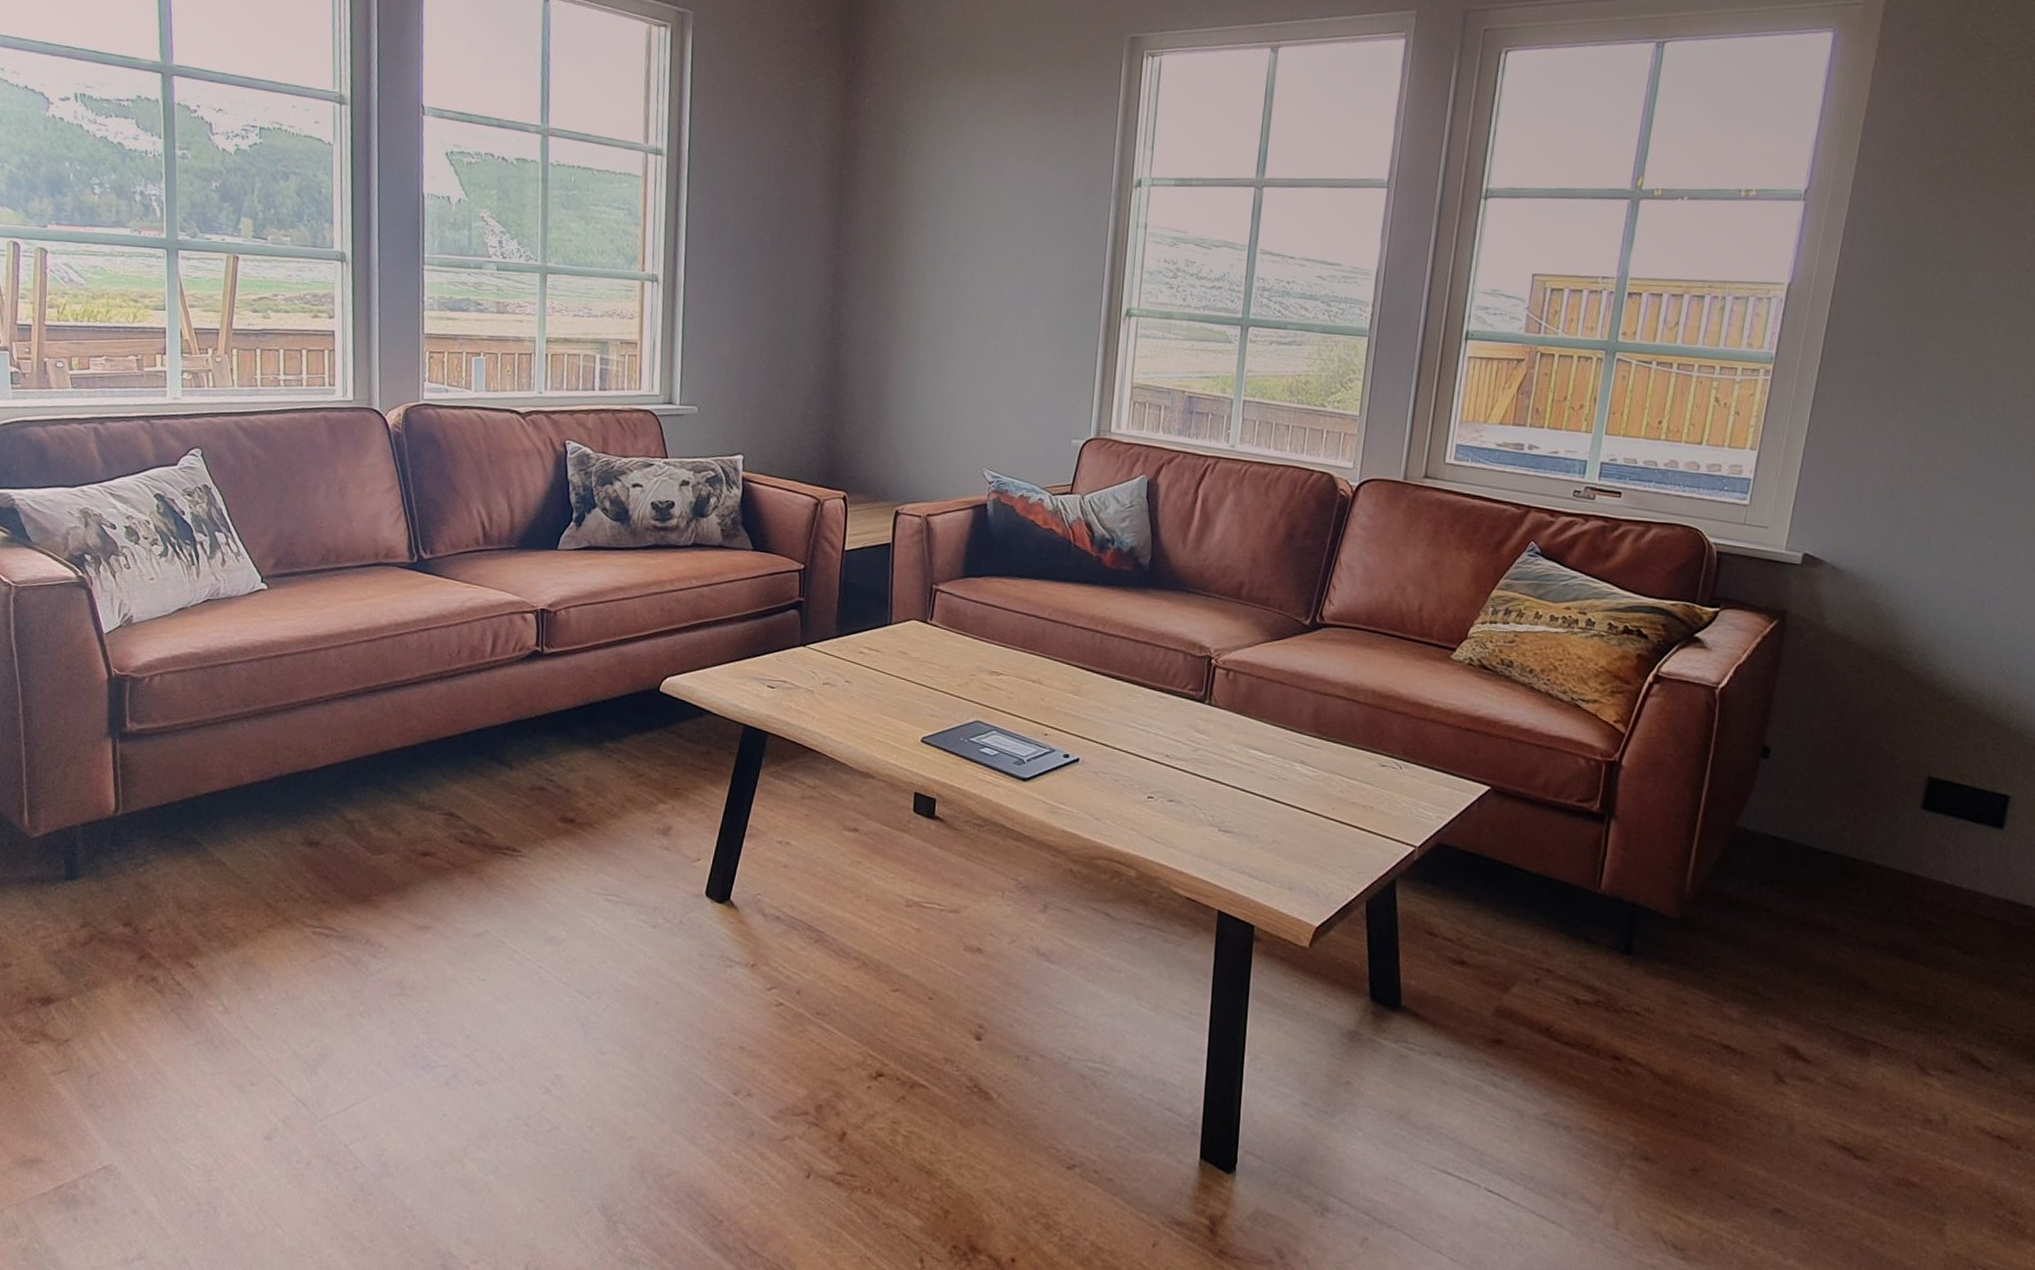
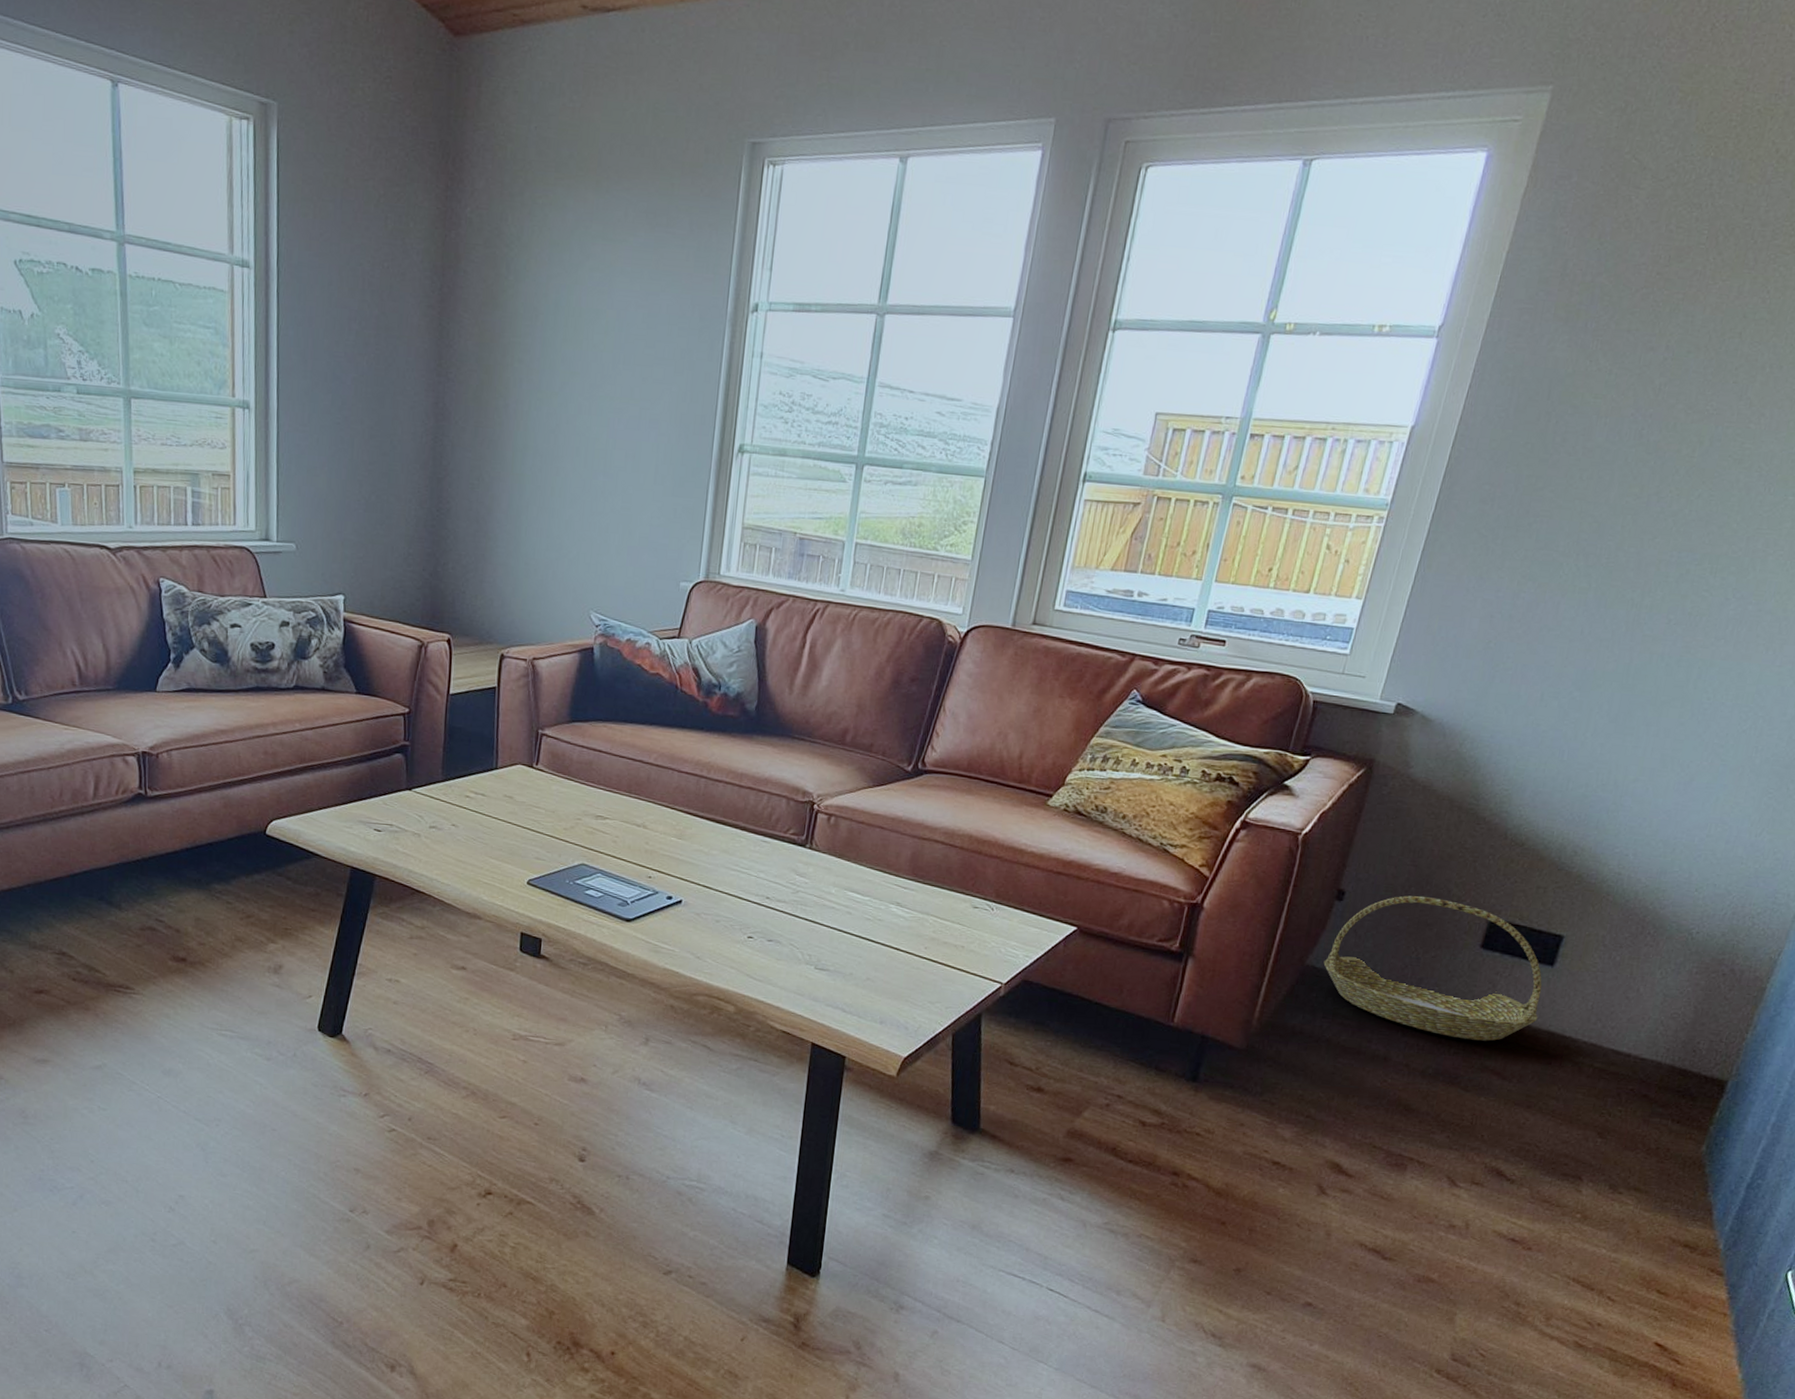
basket: none [1755,752,1994,911] -> present [1323,895,1542,1041]

